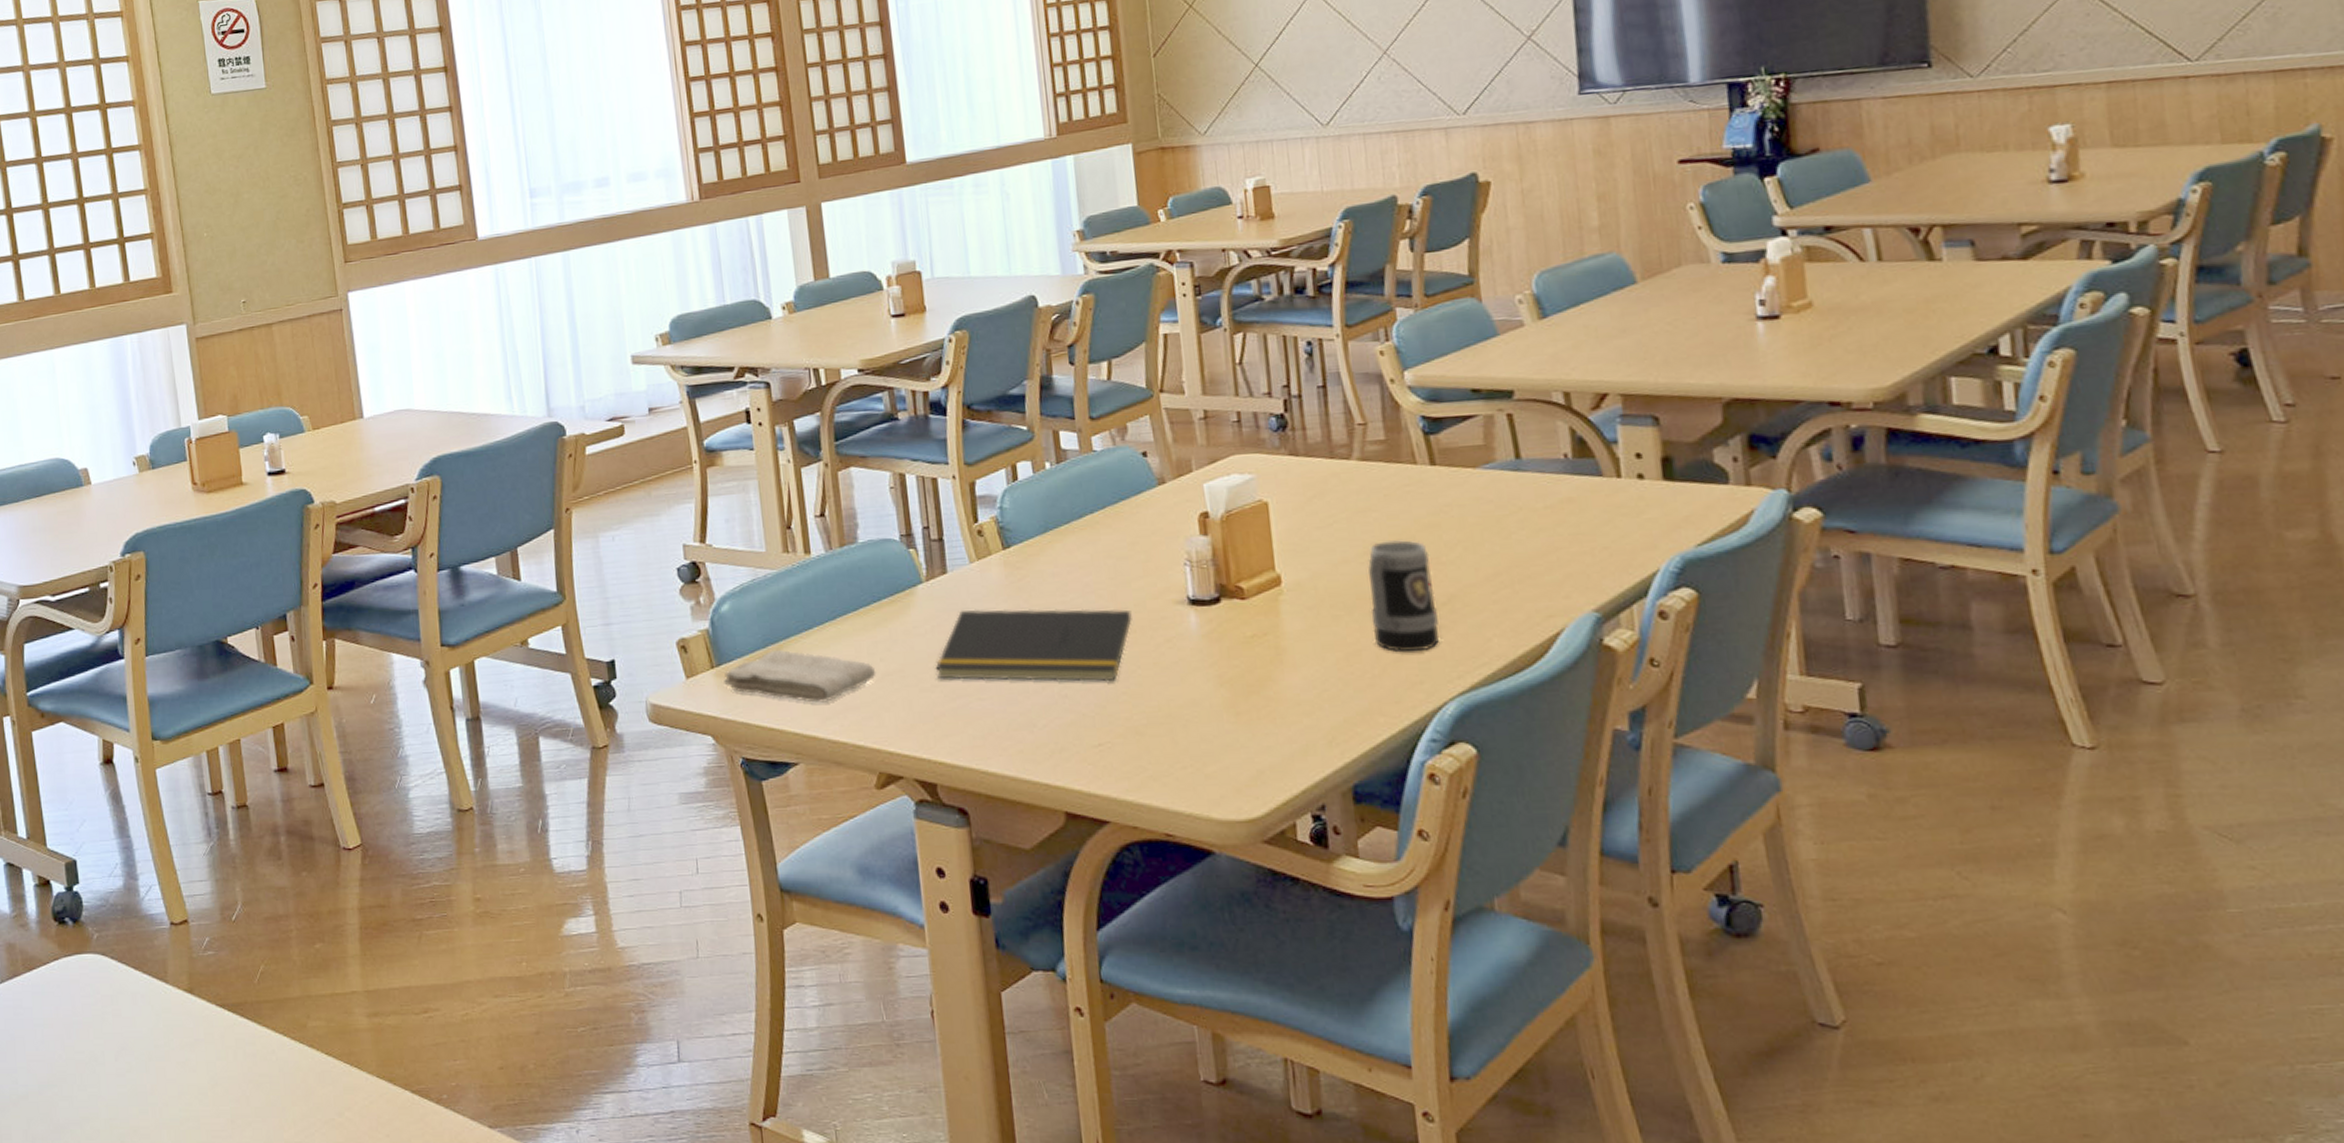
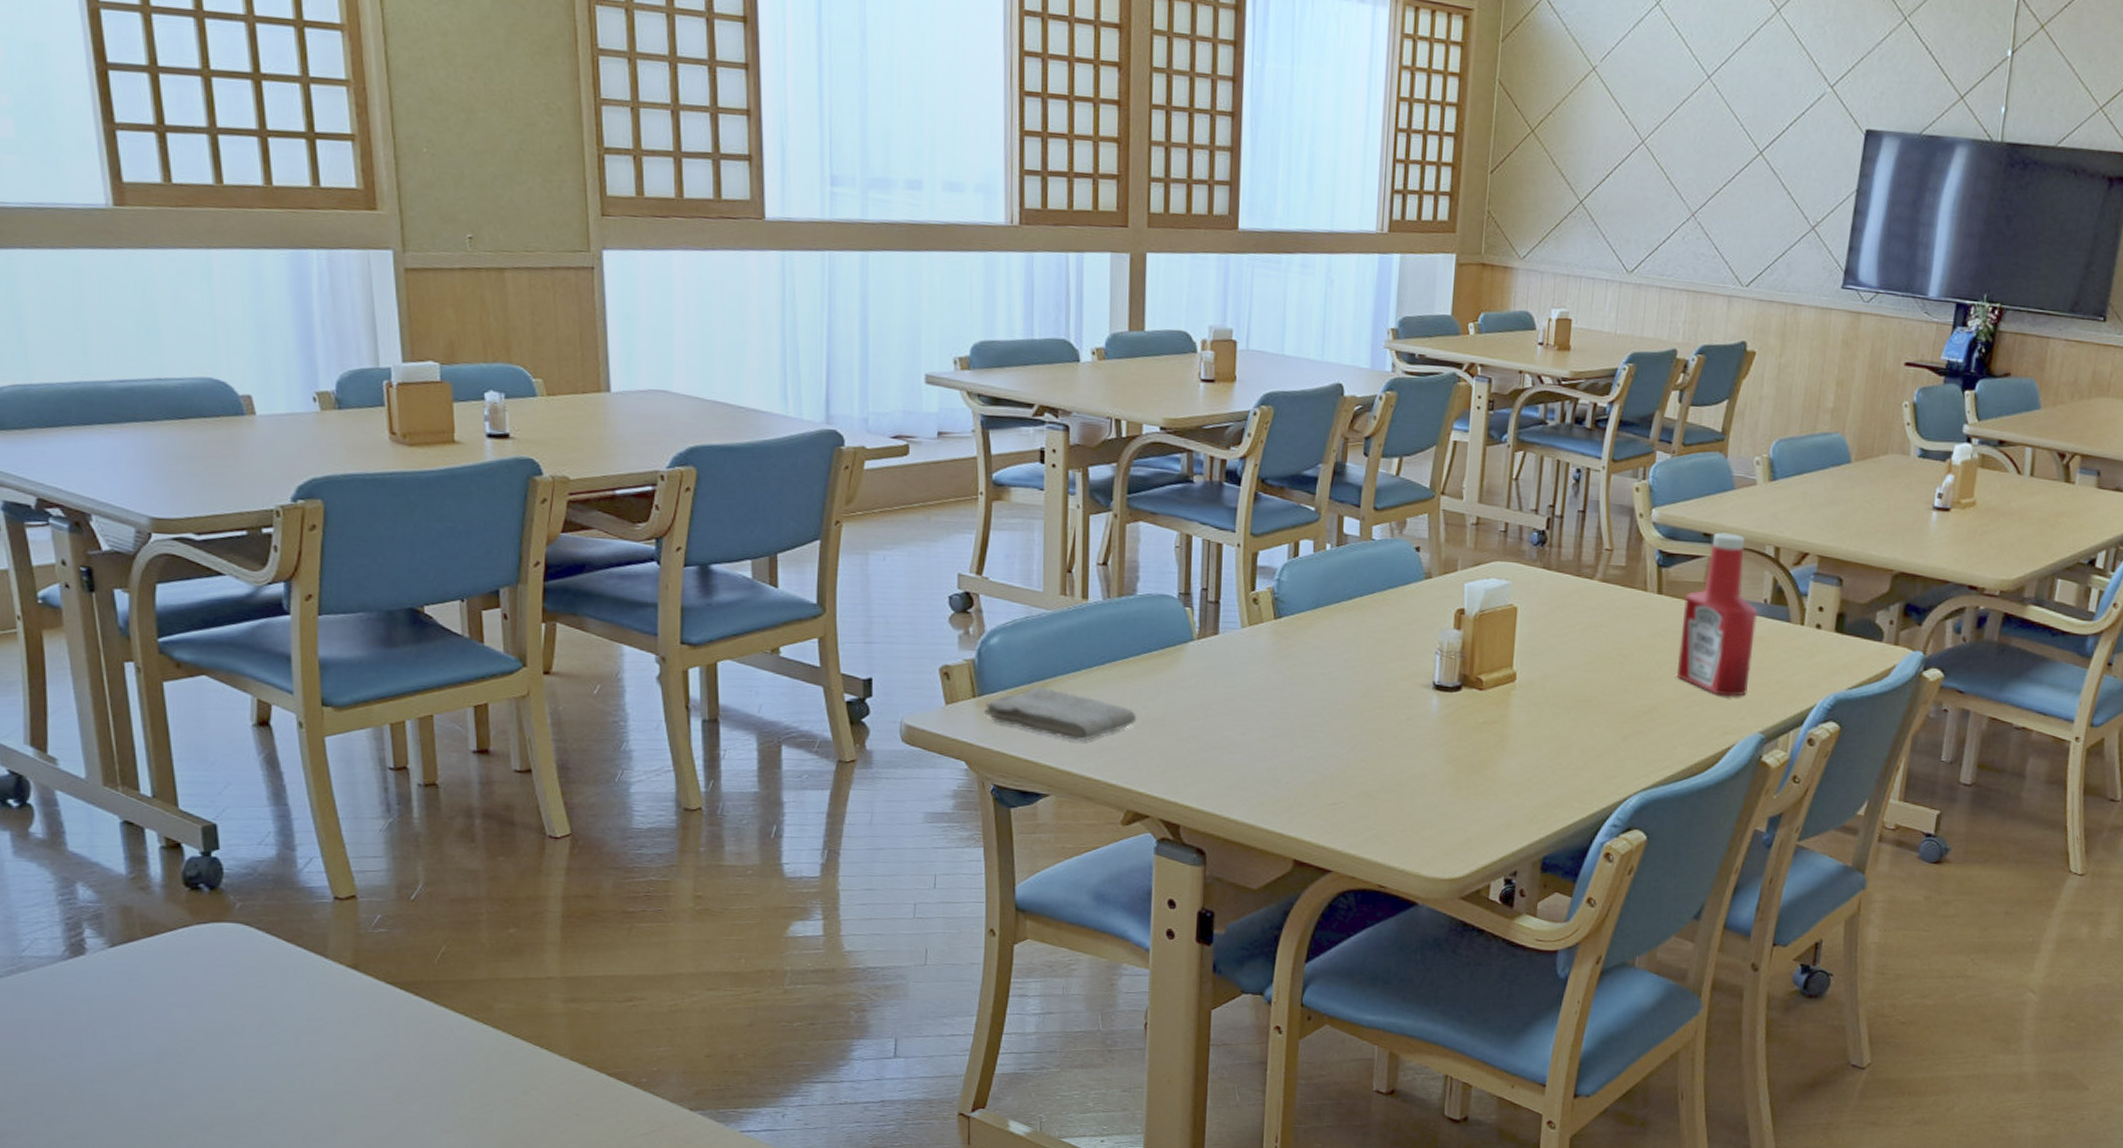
notepad: present [935,609,1132,682] -> none [1194,670,1382,749]
mug: present [1368,540,1439,653] -> none [1584,654,1642,751]
ketchup bottle: none [1464,384,1566,573] -> present [1676,532,1758,696]

